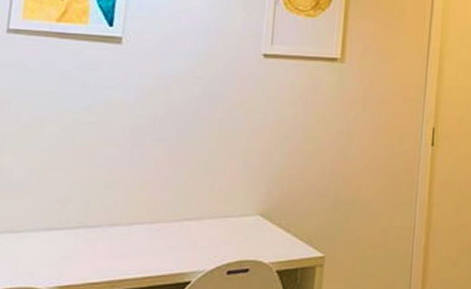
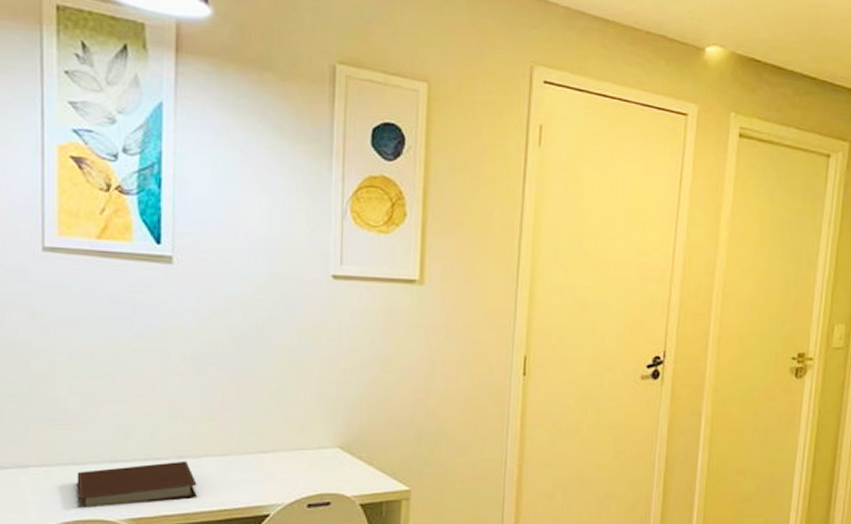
notebook: none [11,228,125,274] -> present [77,460,197,506]

